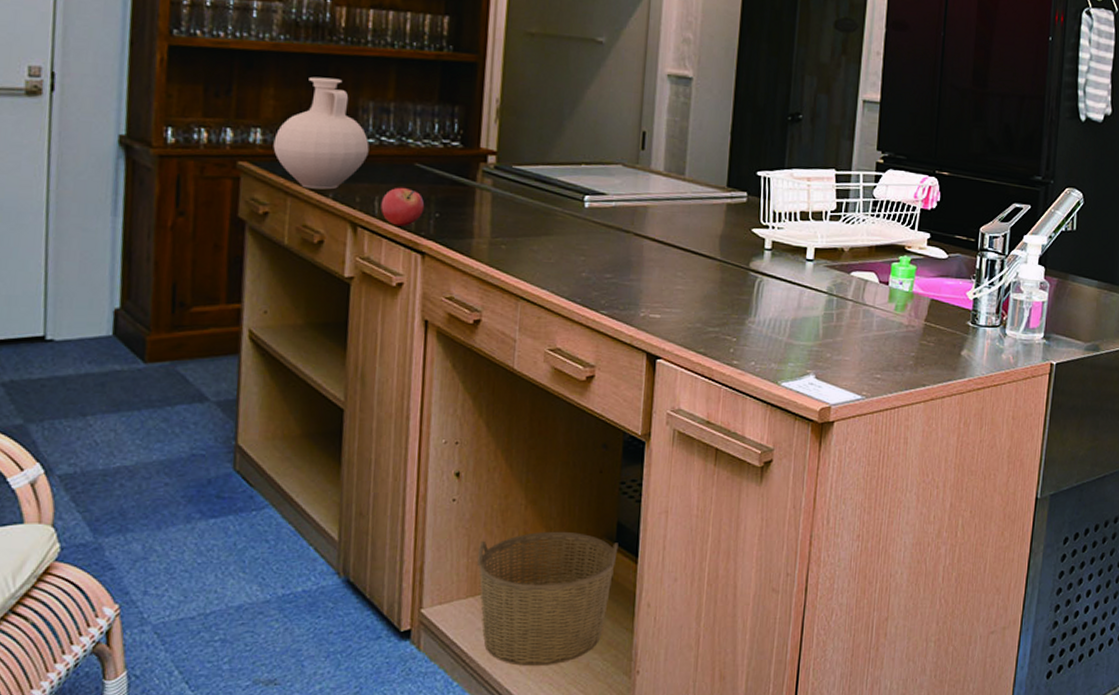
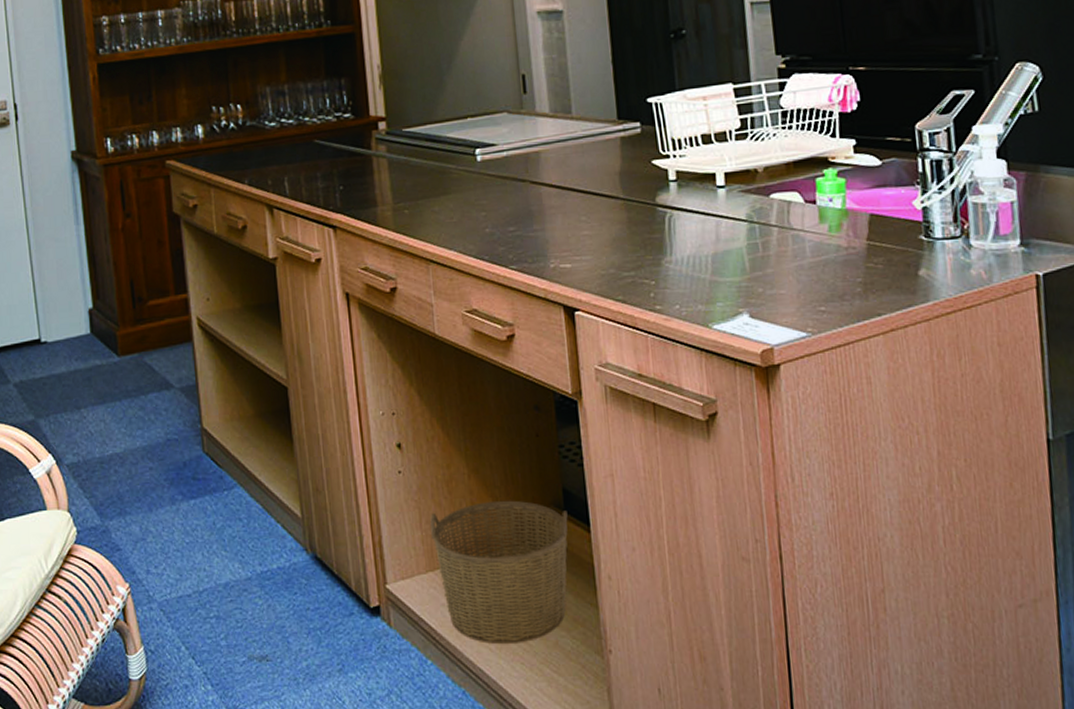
ceramic jug: present [273,77,369,190] -> none [192,70,273,178]
fruit: present [380,187,425,227] -> none [290,165,329,203]

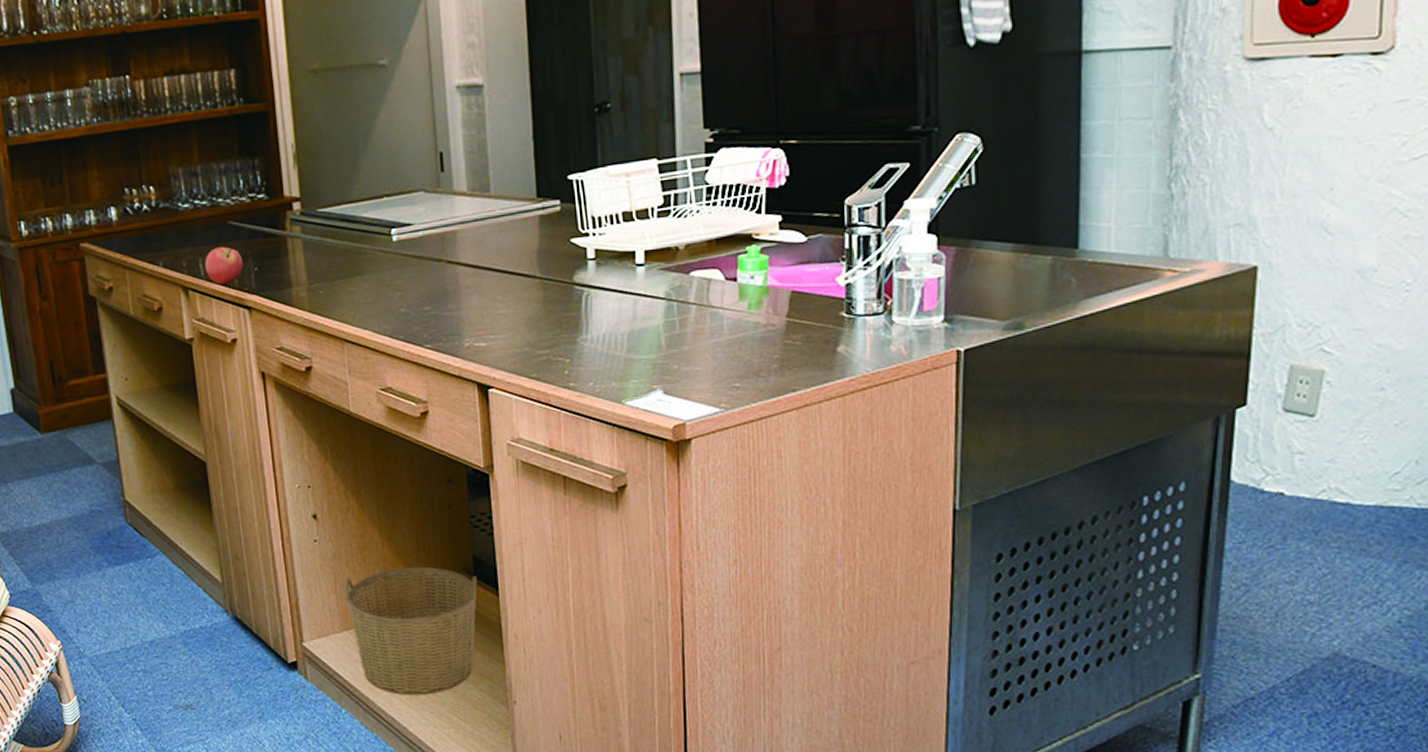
fruit: none [290,165,329,203] -> present [205,246,244,285]

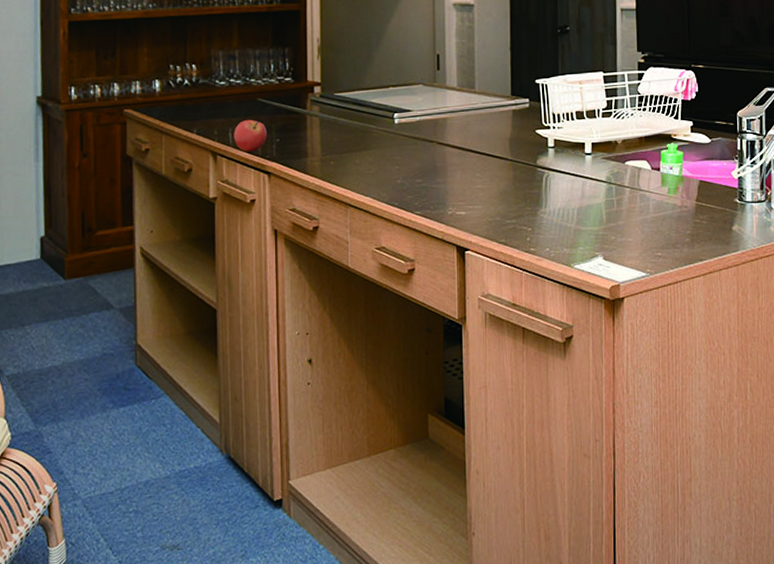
basket: present [344,566,477,696] -> none [332,407,447,531]

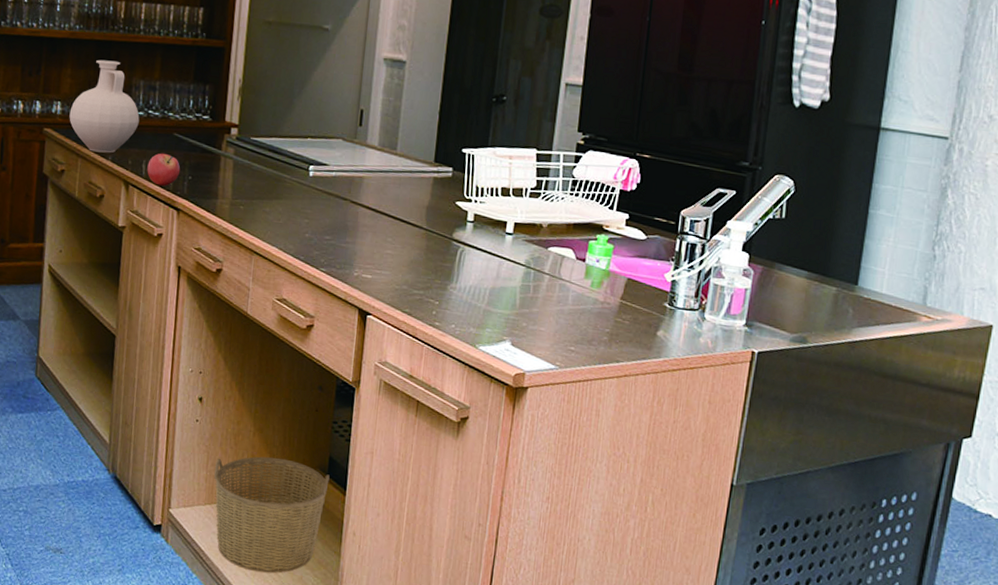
ceramic jug: none [149,35,222,127] -> present [69,59,140,153]
basket: none [332,407,447,531] -> present [214,456,330,574]

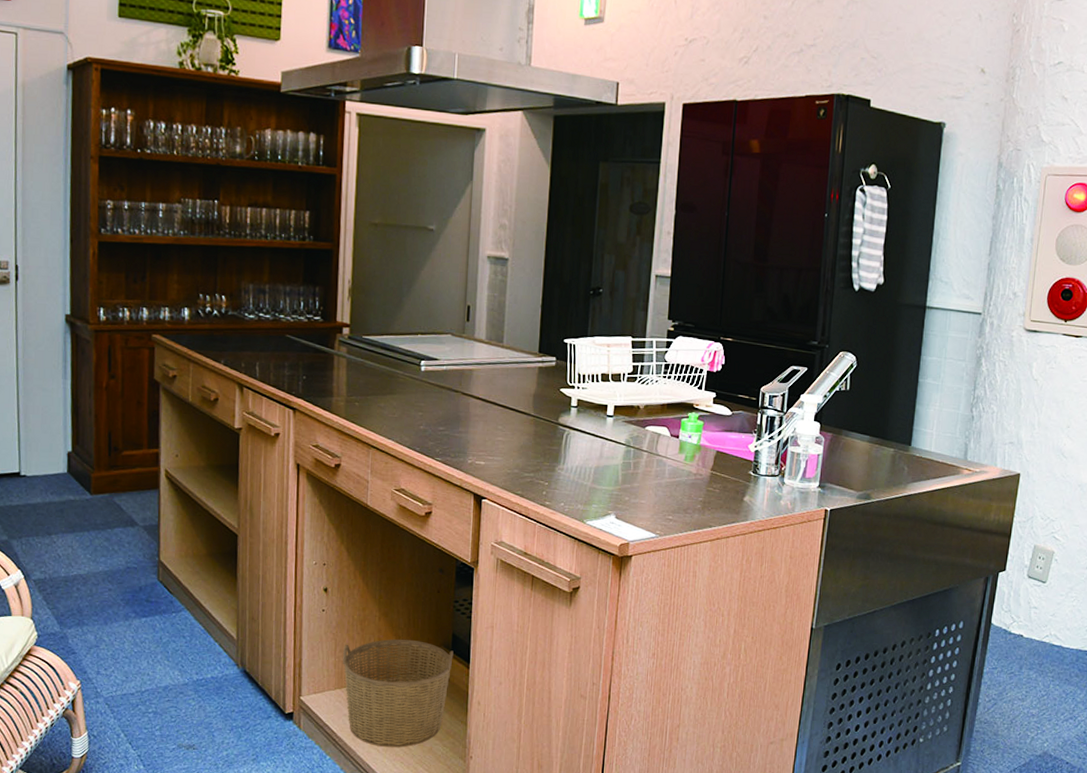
ceramic jug: present [69,59,140,153] -> none [178,264,251,357]
fruit: present [147,153,181,186] -> none [261,354,295,387]

